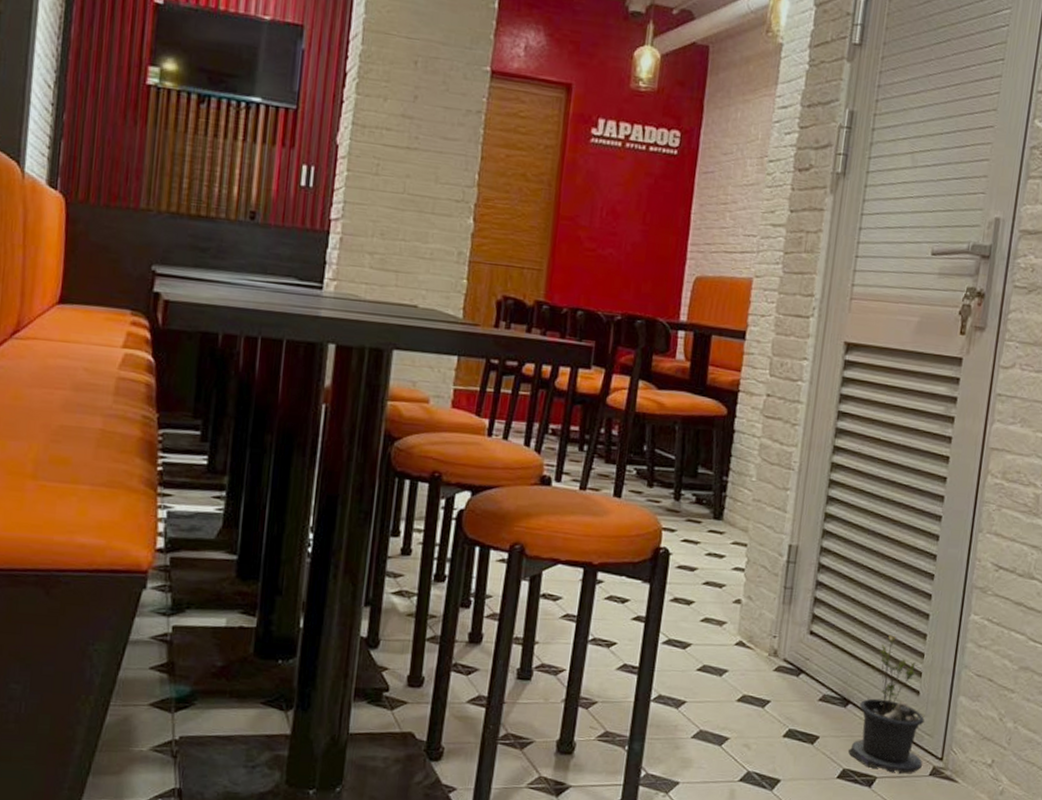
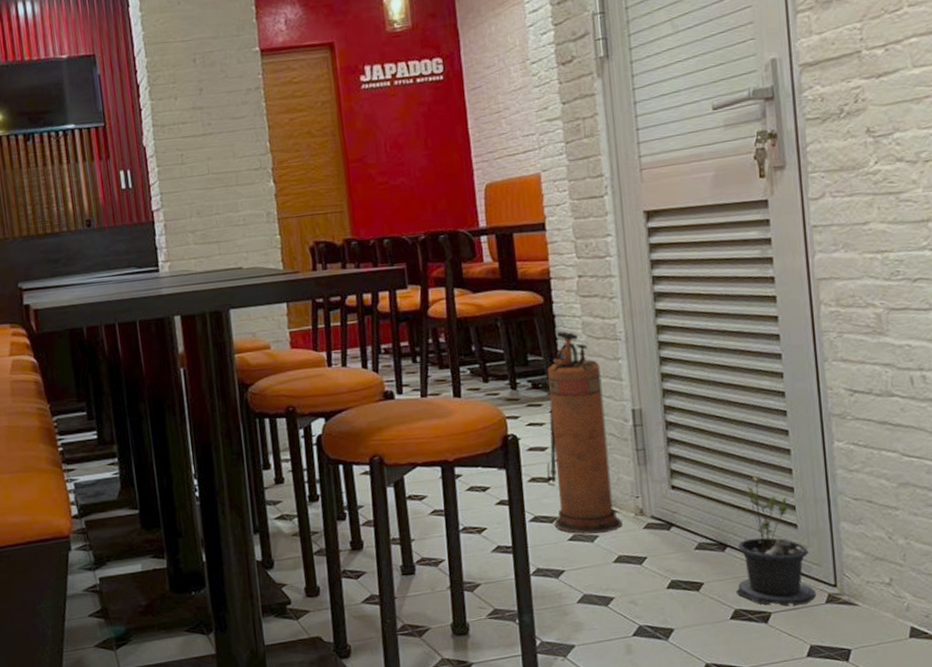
fire extinguisher: none [687,449,768,669] -> present [546,331,623,535]

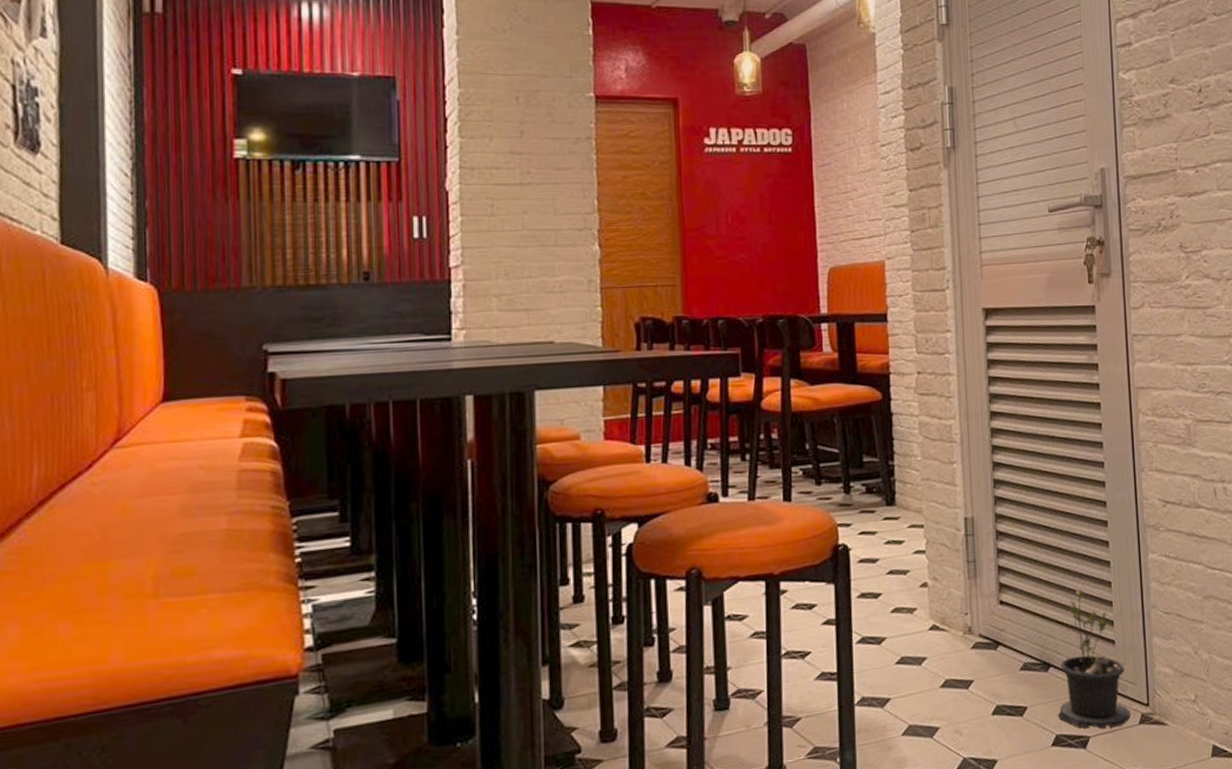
fire extinguisher: present [546,331,623,535] -> none [877,431,951,657]

